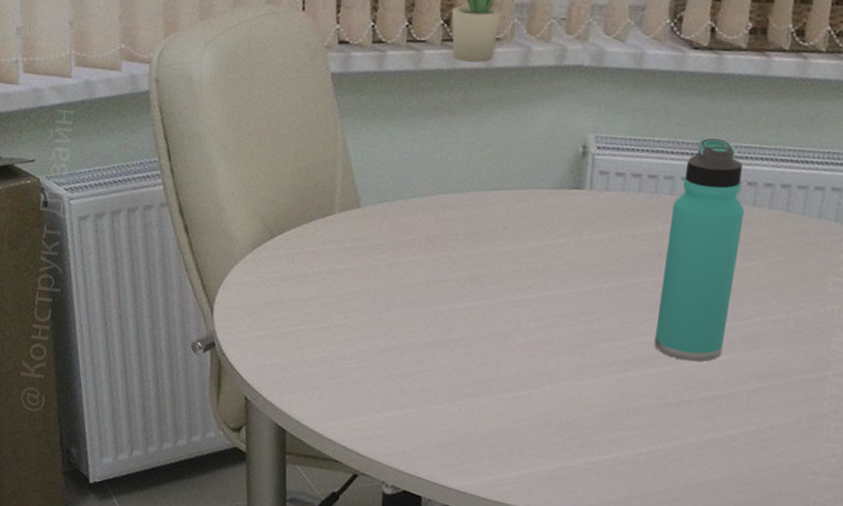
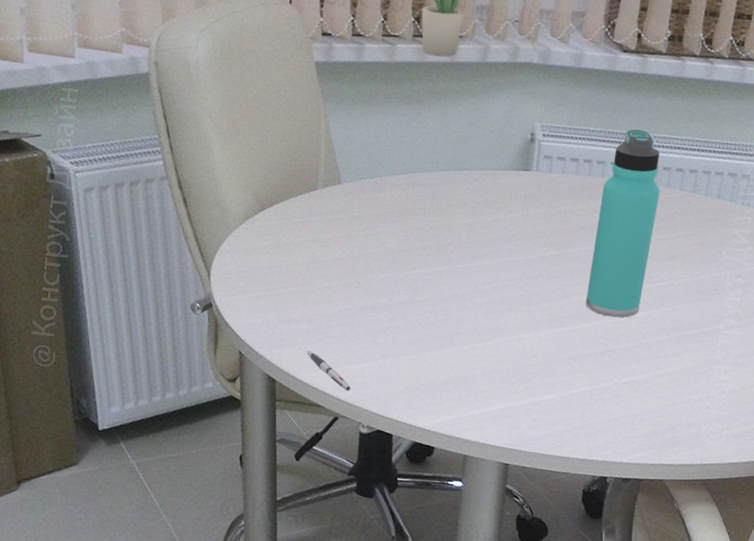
pen: none [322,396,372,445] -> present [307,350,351,392]

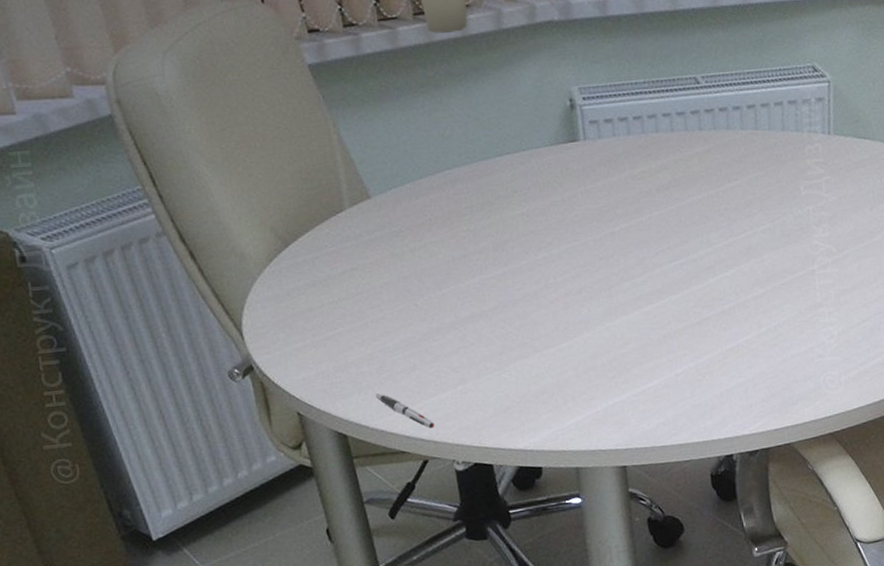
thermos bottle: present [585,129,660,318] -> none [660,72,727,283]

